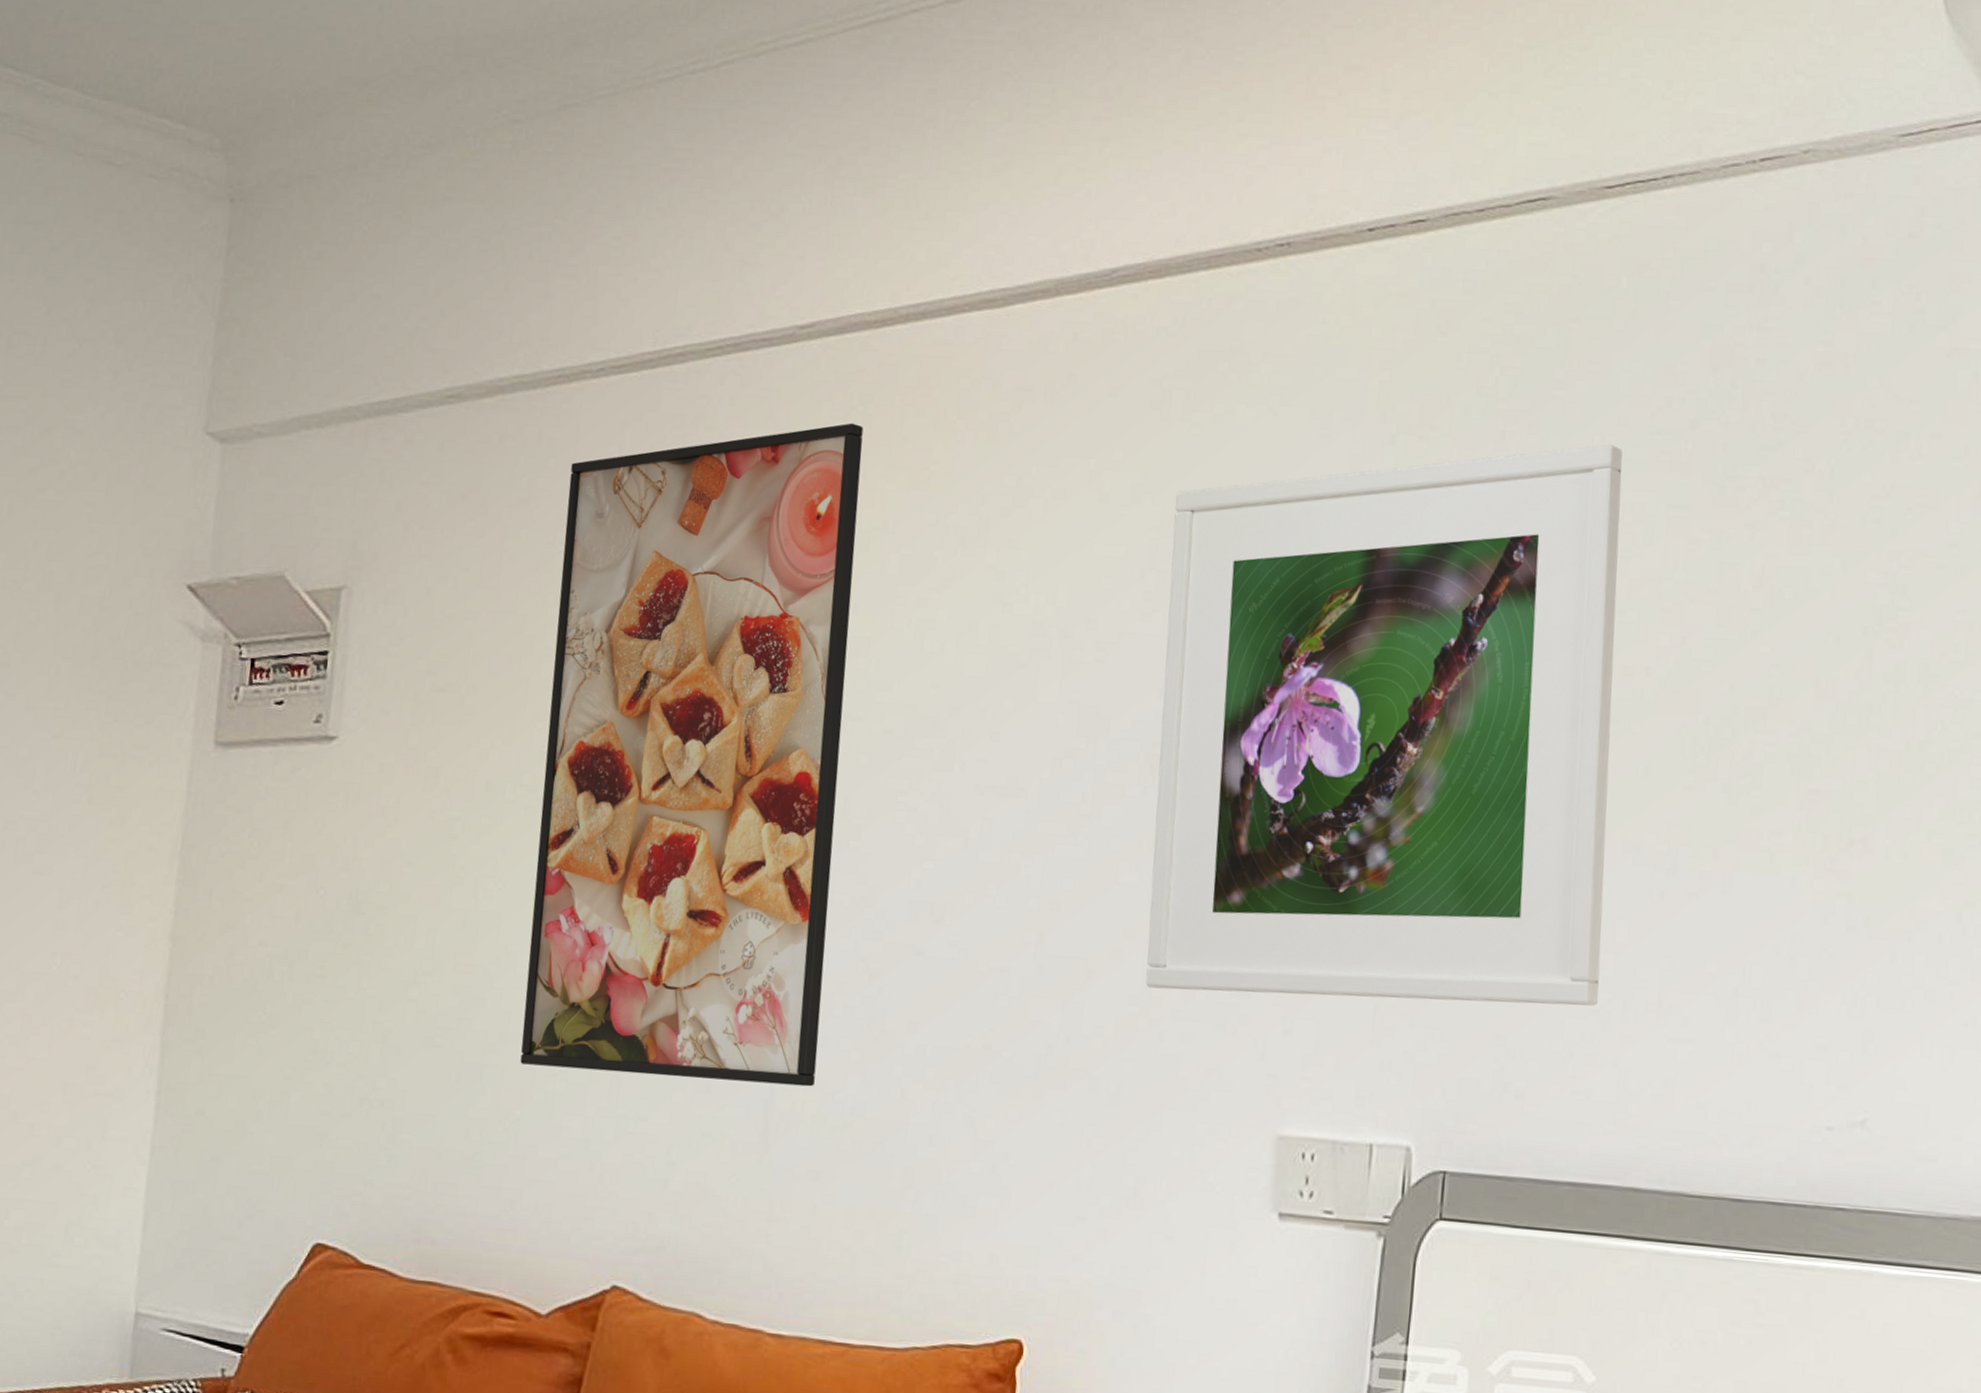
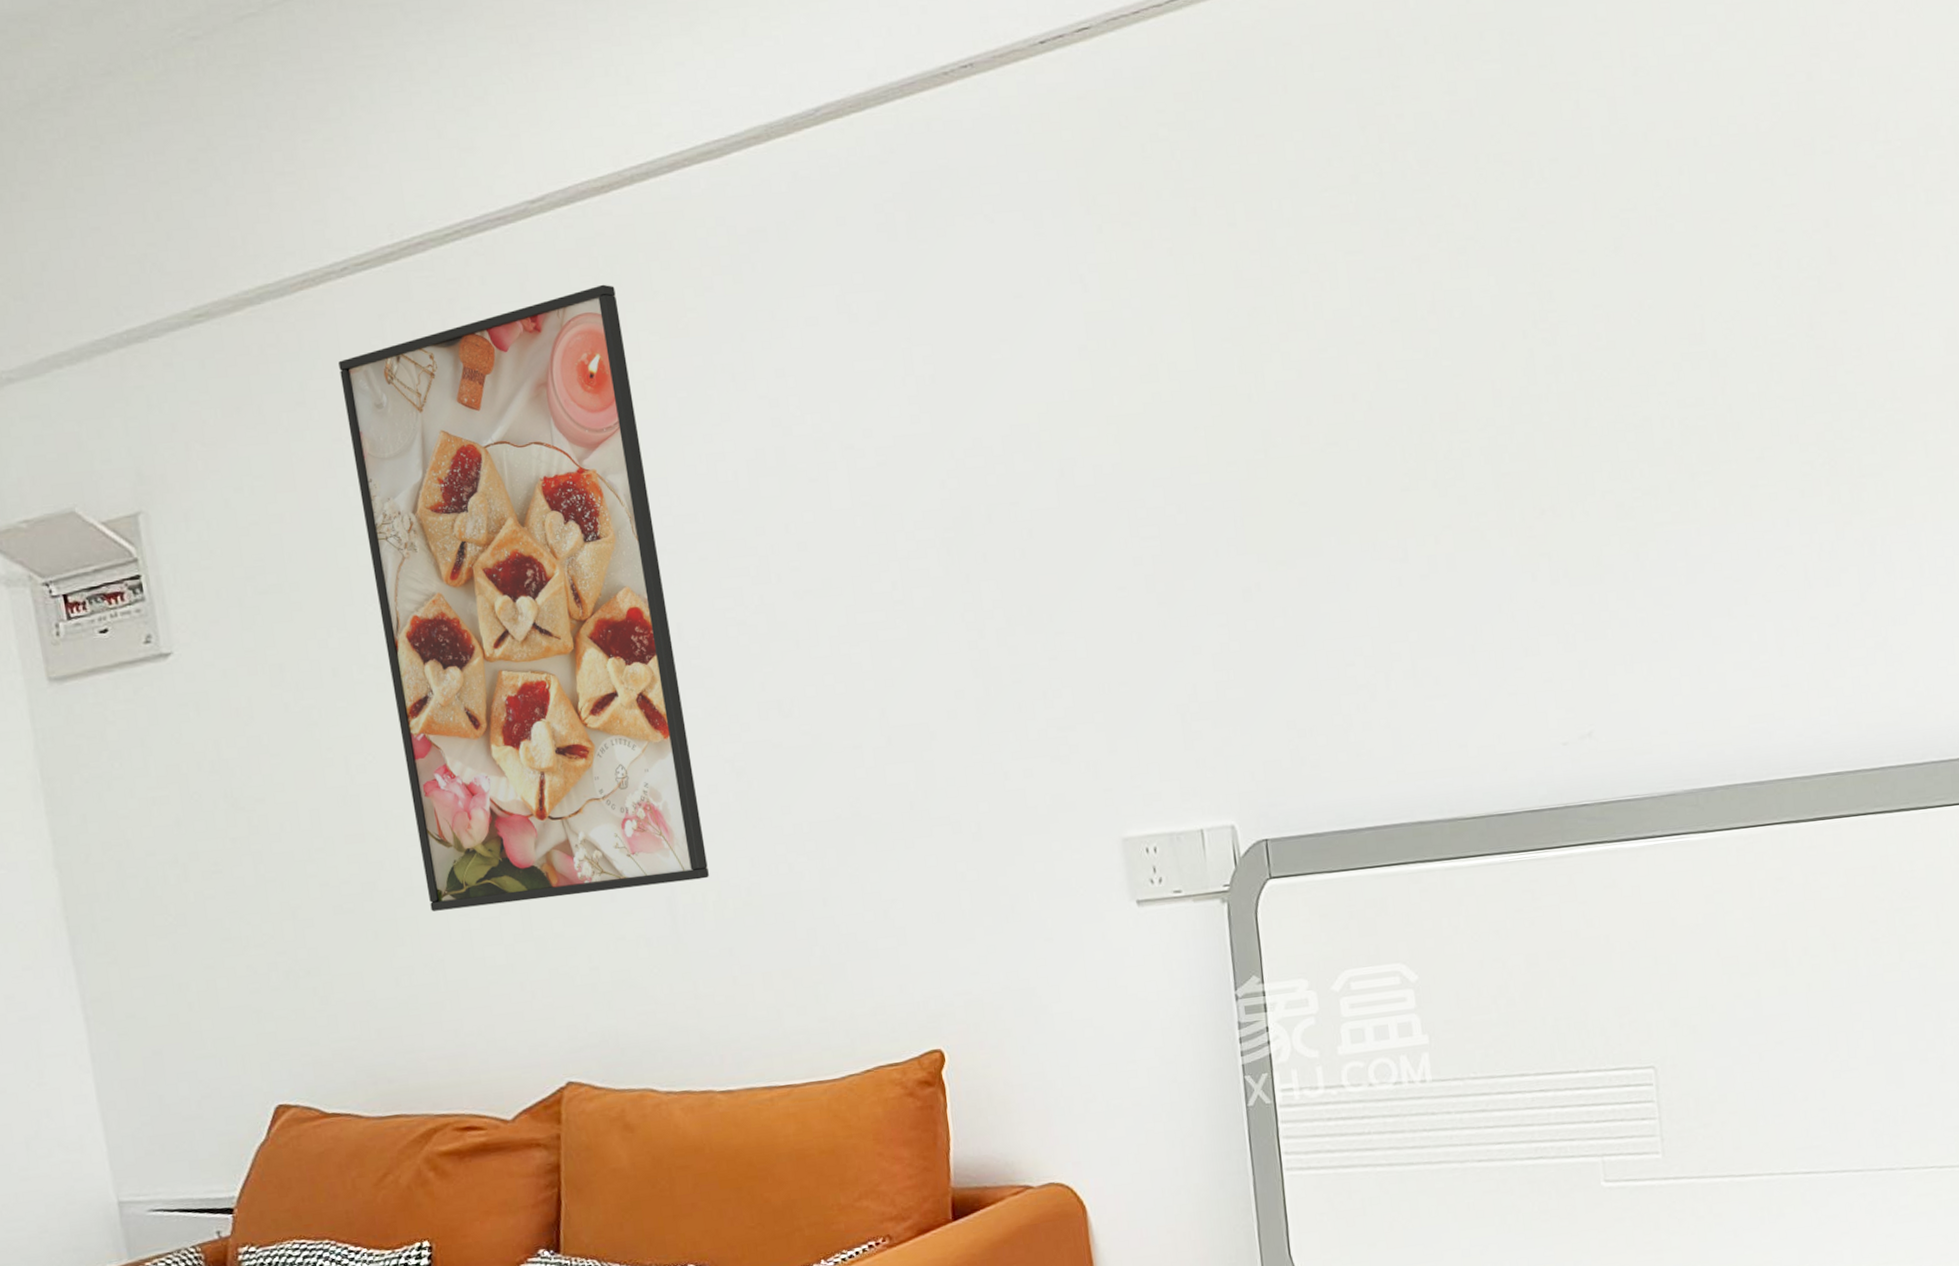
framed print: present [1145,444,1623,1006] -> none [918,206,1365,737]

